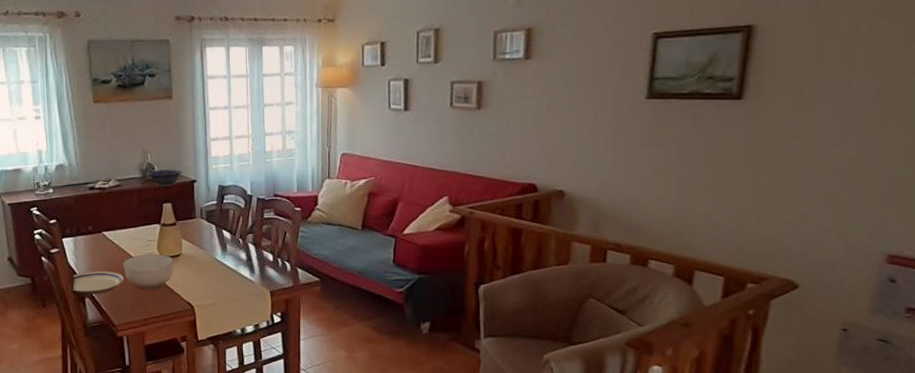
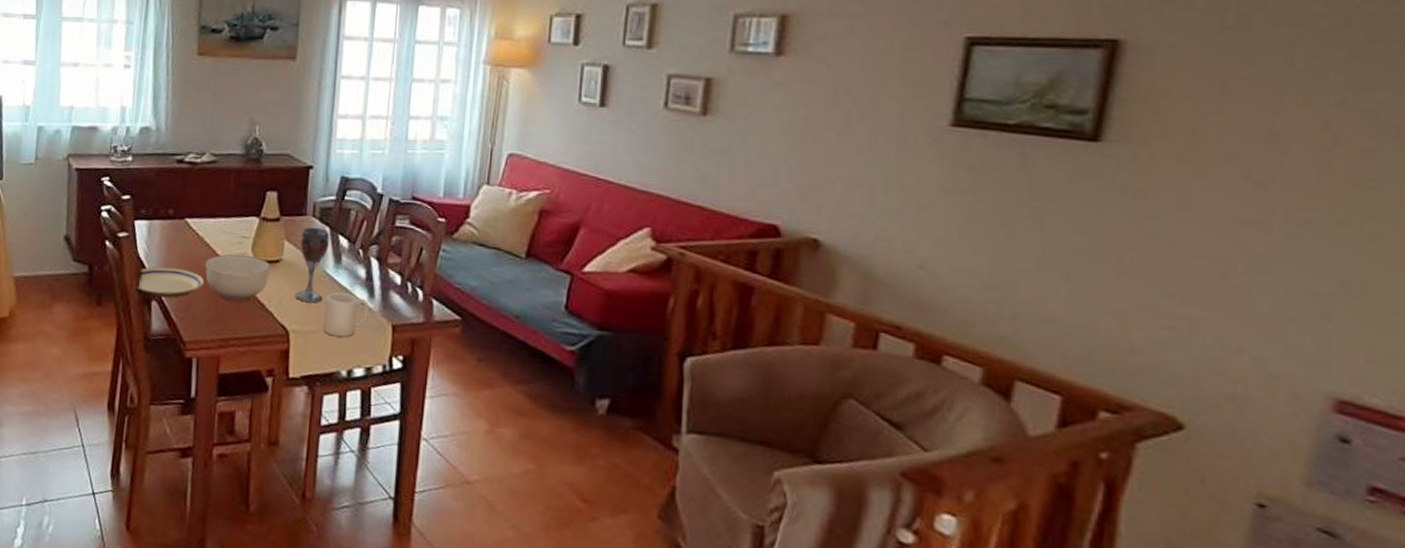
decorative bowl: present [147,169,182,187] -> none [252,147,296,171]
cup: none [193,226,217,283] -> present [295,227,330,303]
mug: none [218,272,253,306] -> present [323,292,370,338]

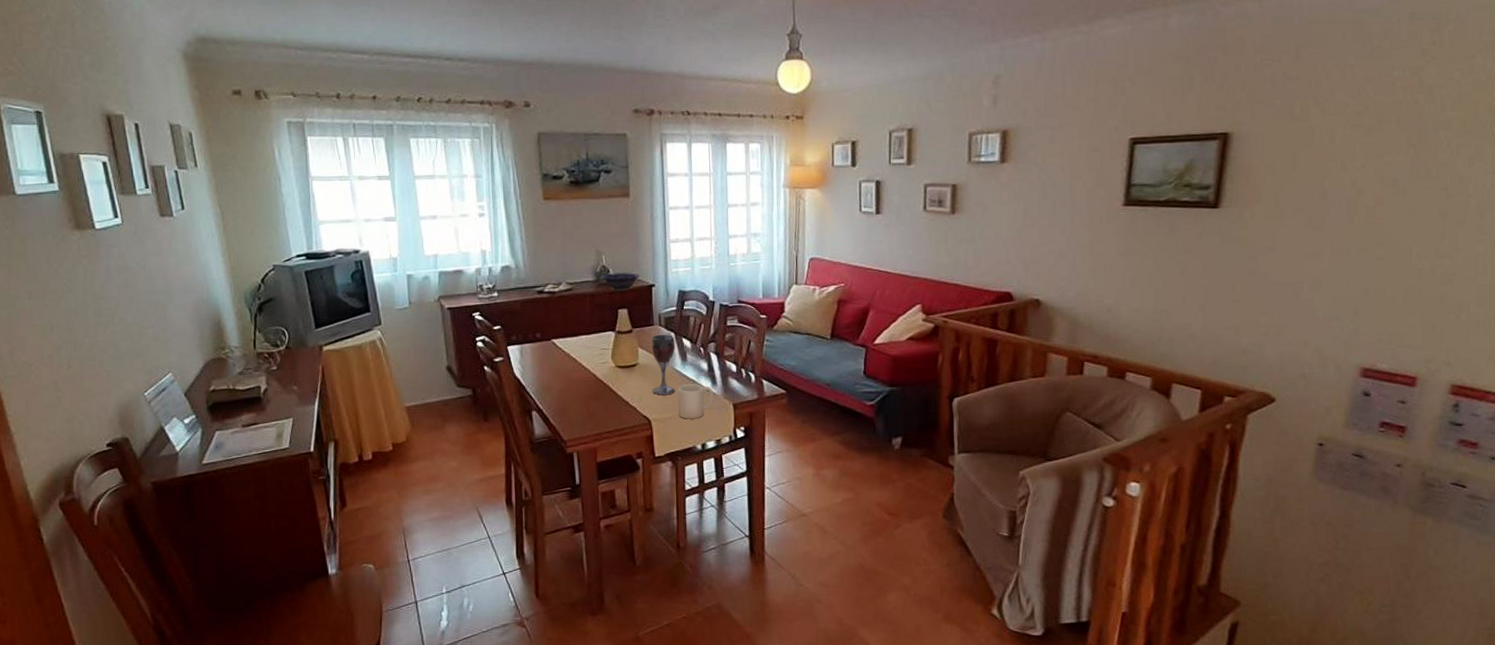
plate: present [134,266,204,298] -> none [515,381,574,408]
bowl: present [205,253,272,303] -> none [574,363,630,403]
decorative bowl: none [252,147,296,171] -> present [602,272,639,291]

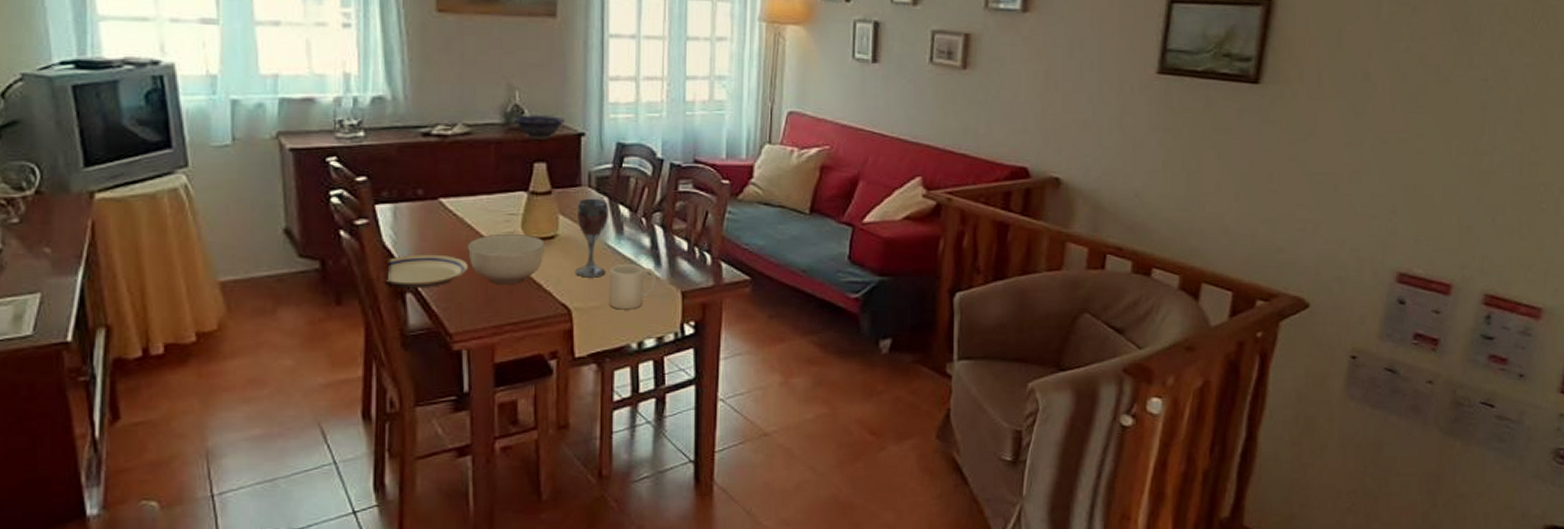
plate: none [515,381,574,408] -> present [382,254,468,289]
bowl: none [574,363,630,403] -> present [468,233,547,285]

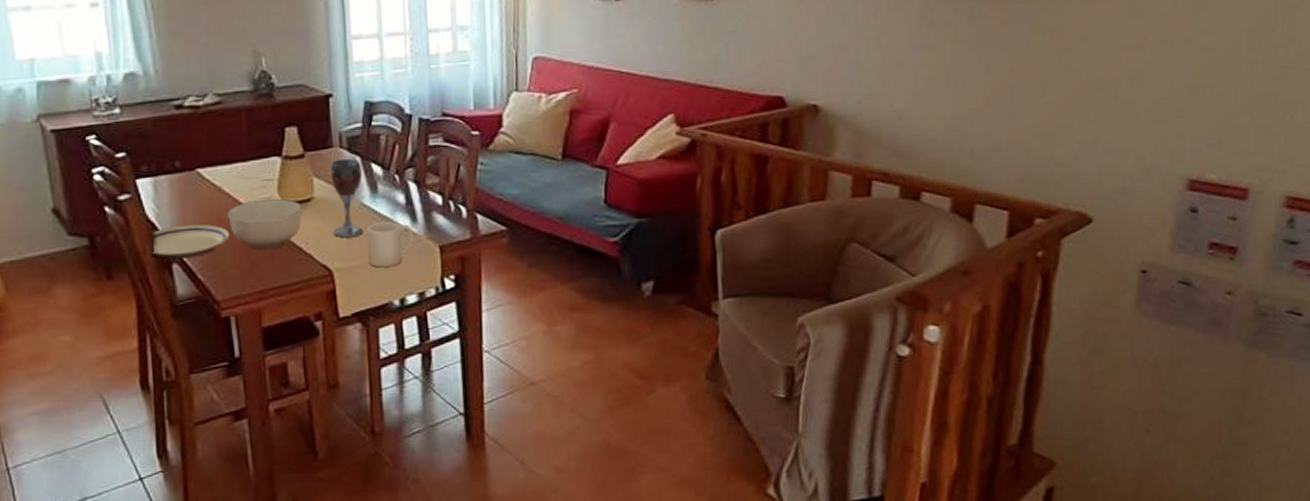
decorative bowl: present [513,115,565,139] -> none [261,79,312,104]

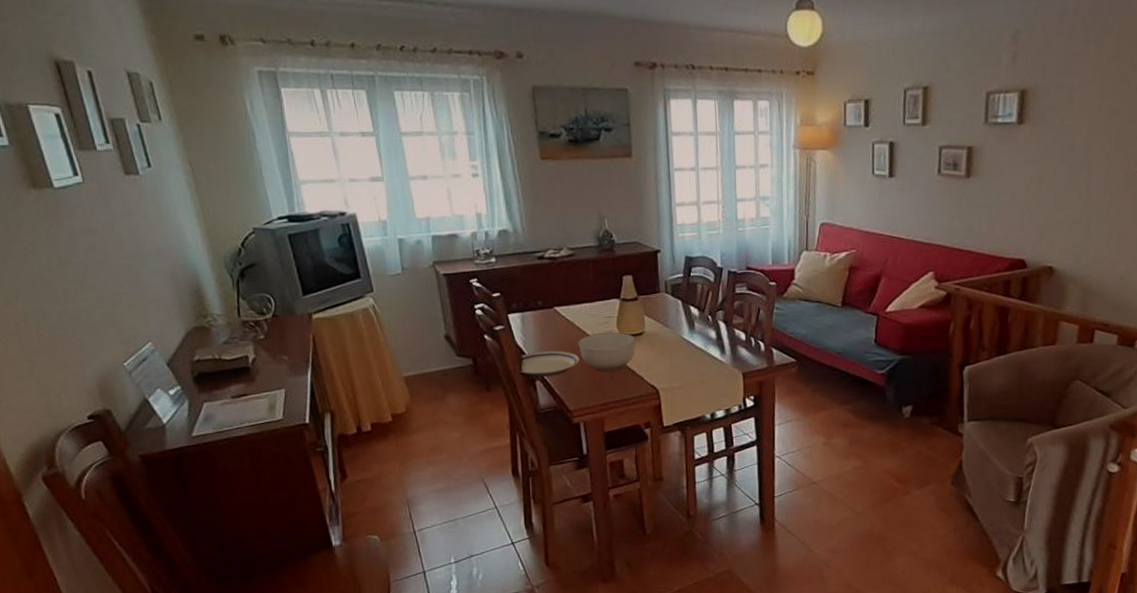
cup: present [330,158,364,238] -> none [657,302,683,365]
mug: present [367,222,415,268] -> none [686,353,723,389]

